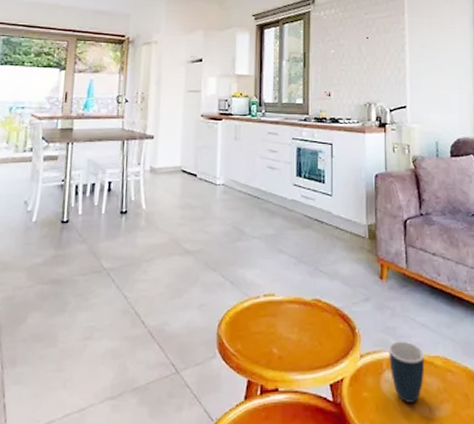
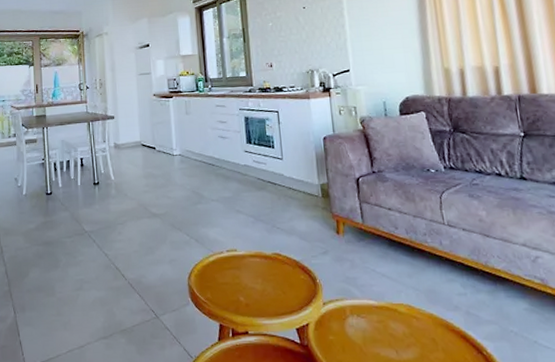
mug: present [389,341,425,403] -> none [351,290,389,346]

